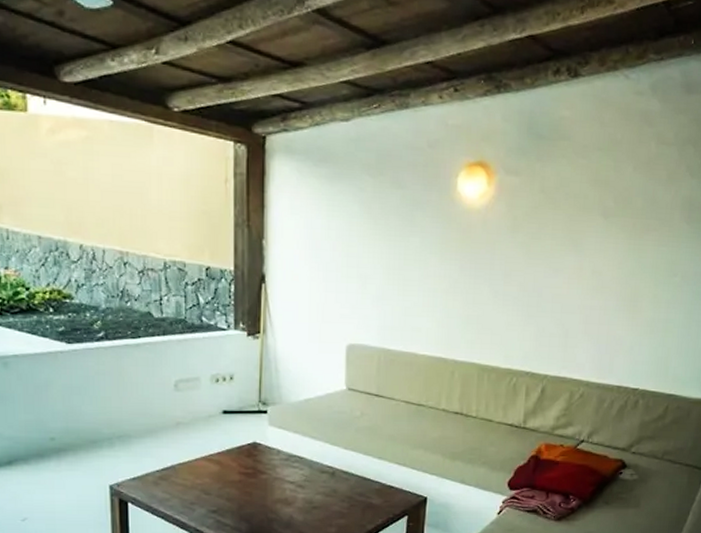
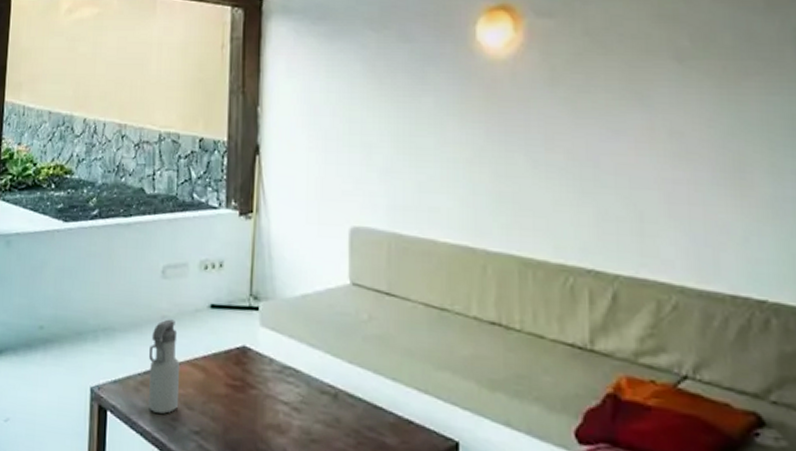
water bottle: none [166,425,197,500] -> present [149,319,181,414]

